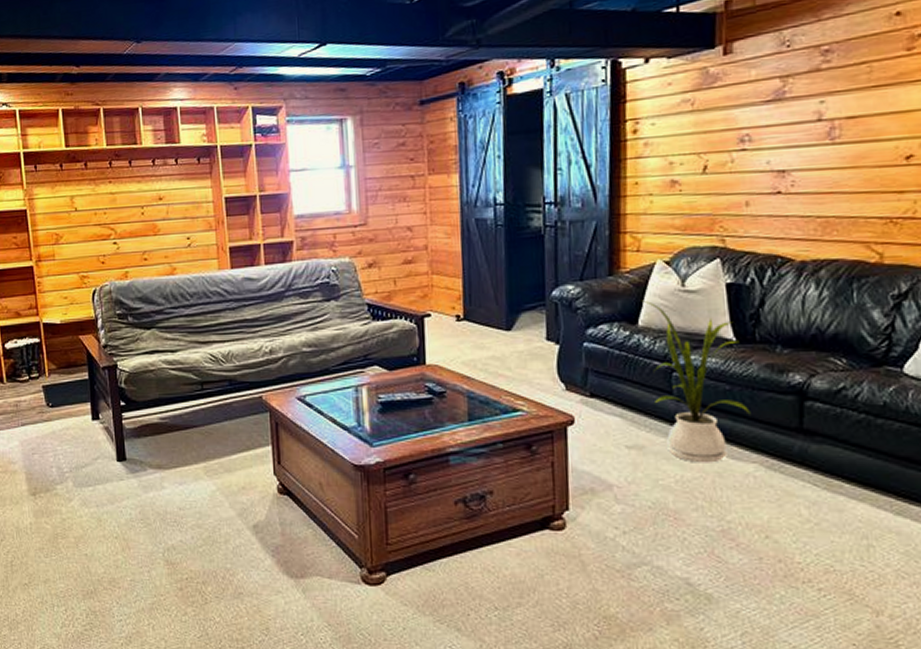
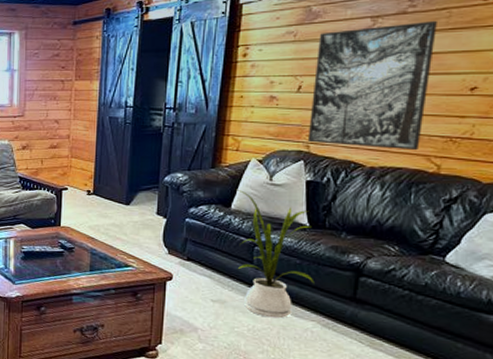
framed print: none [721,77,858,237] -> present [307,20,437,151]

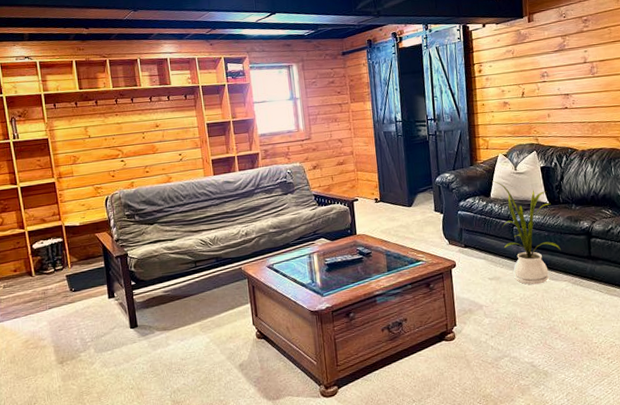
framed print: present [307,20,437,151] -> none [529,36,610,136]

